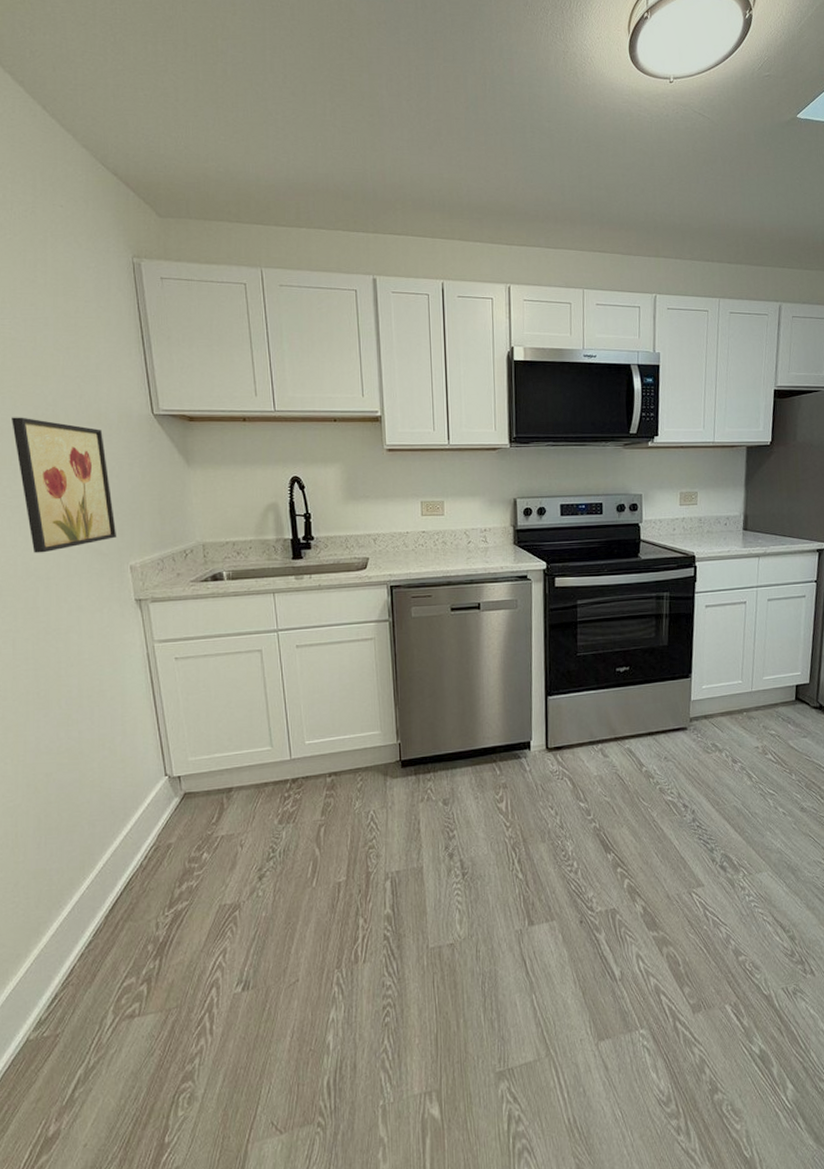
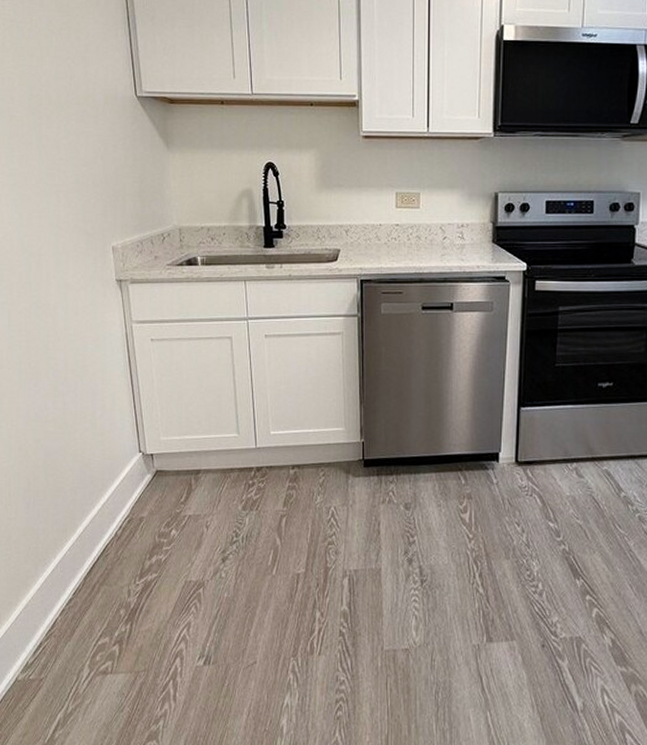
wall art: present [12,417,117,553] -> none [10,97,101,230]

